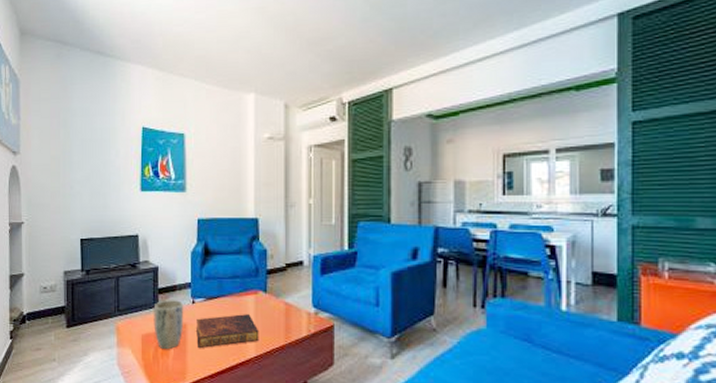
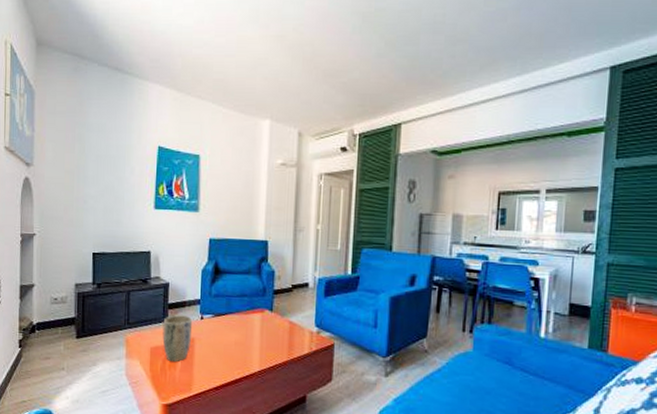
book: present [196,313,259,349] -> none [203,330,264,363]

